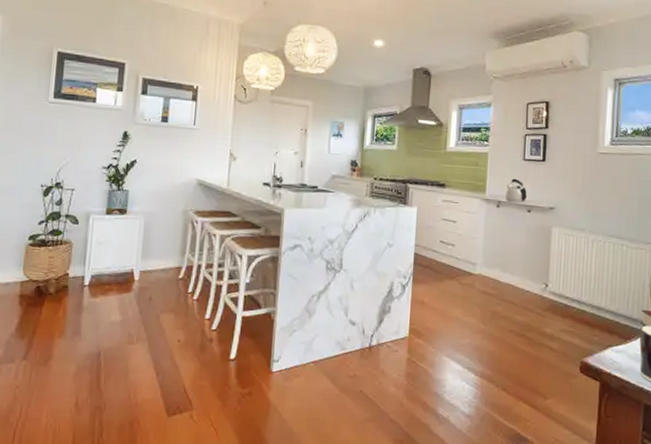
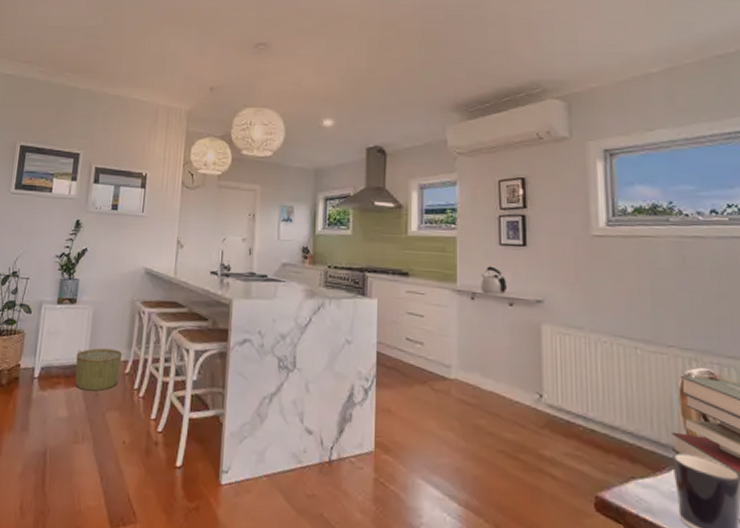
basket: none [128,255,176,296] -> present [75,348,123,391]

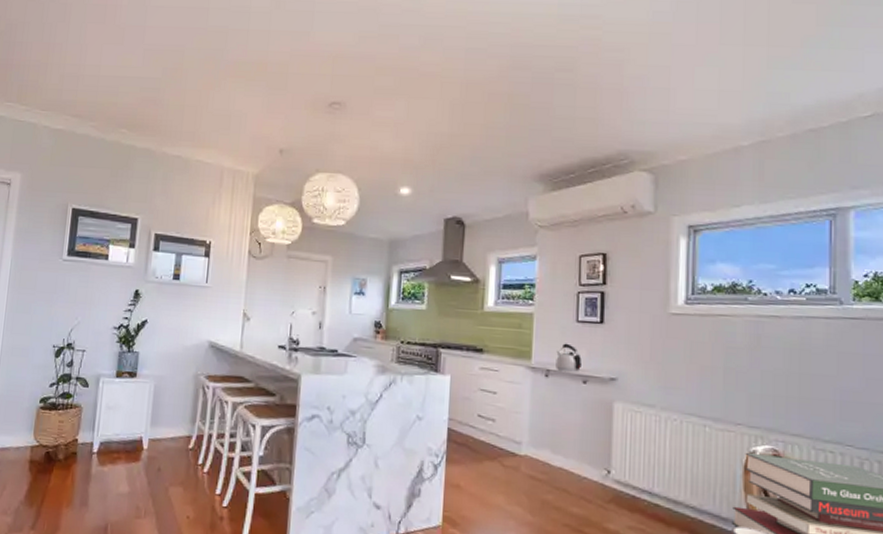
basket: present [75,348,123,391] -> none [136,422,186,467]

